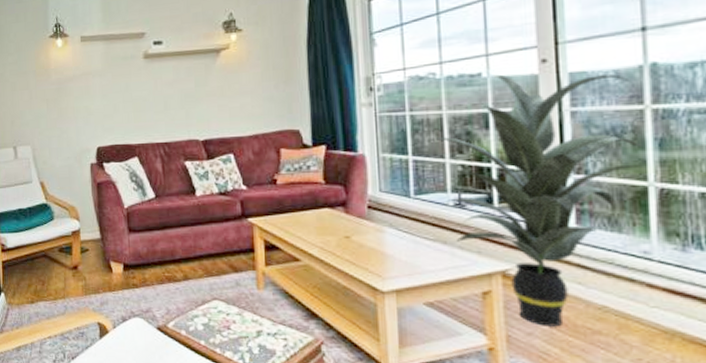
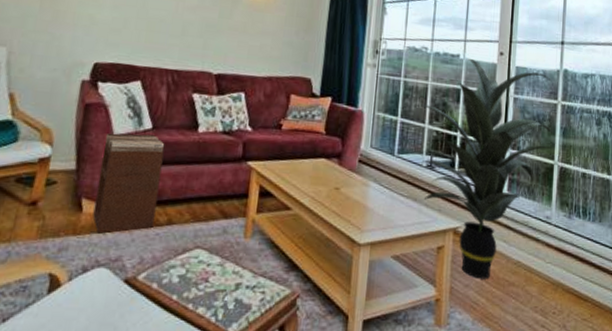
nightstand: none [118,202,173,290] -> present [93,132,165,234]

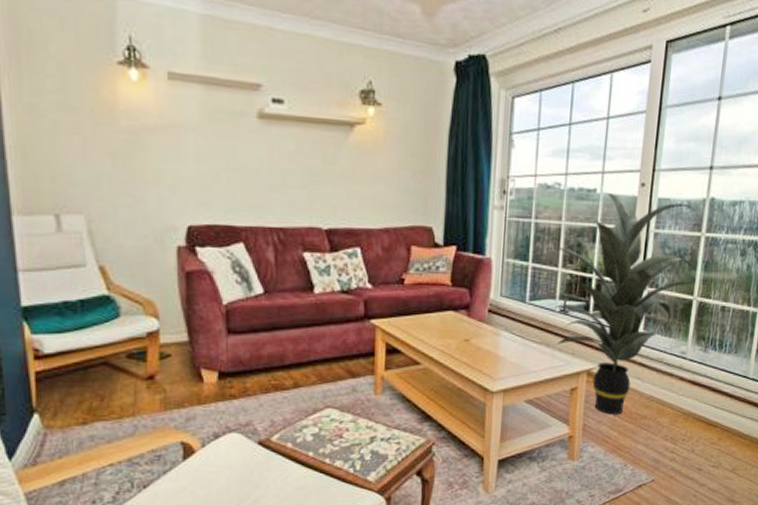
nightstand: present [93,132,165,234] -> none [214,298,280,401]

